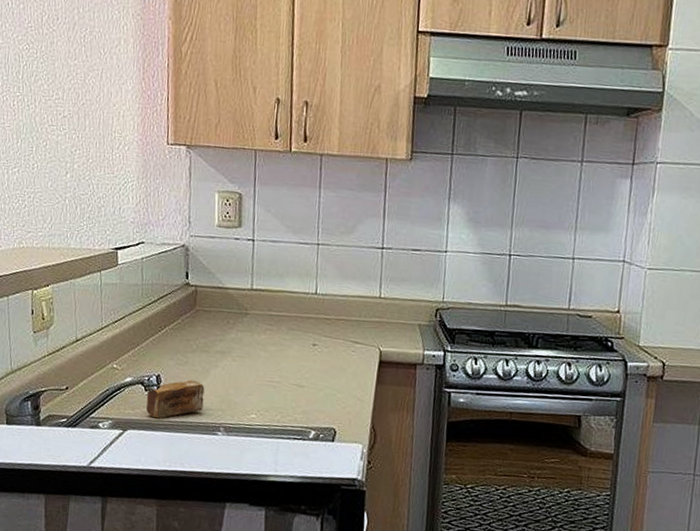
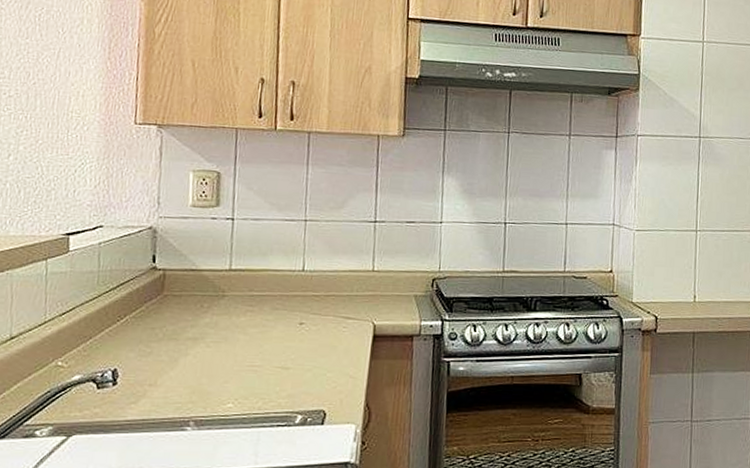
soap bar: present [146,379,205,419] -> none [98,371,172,419]

